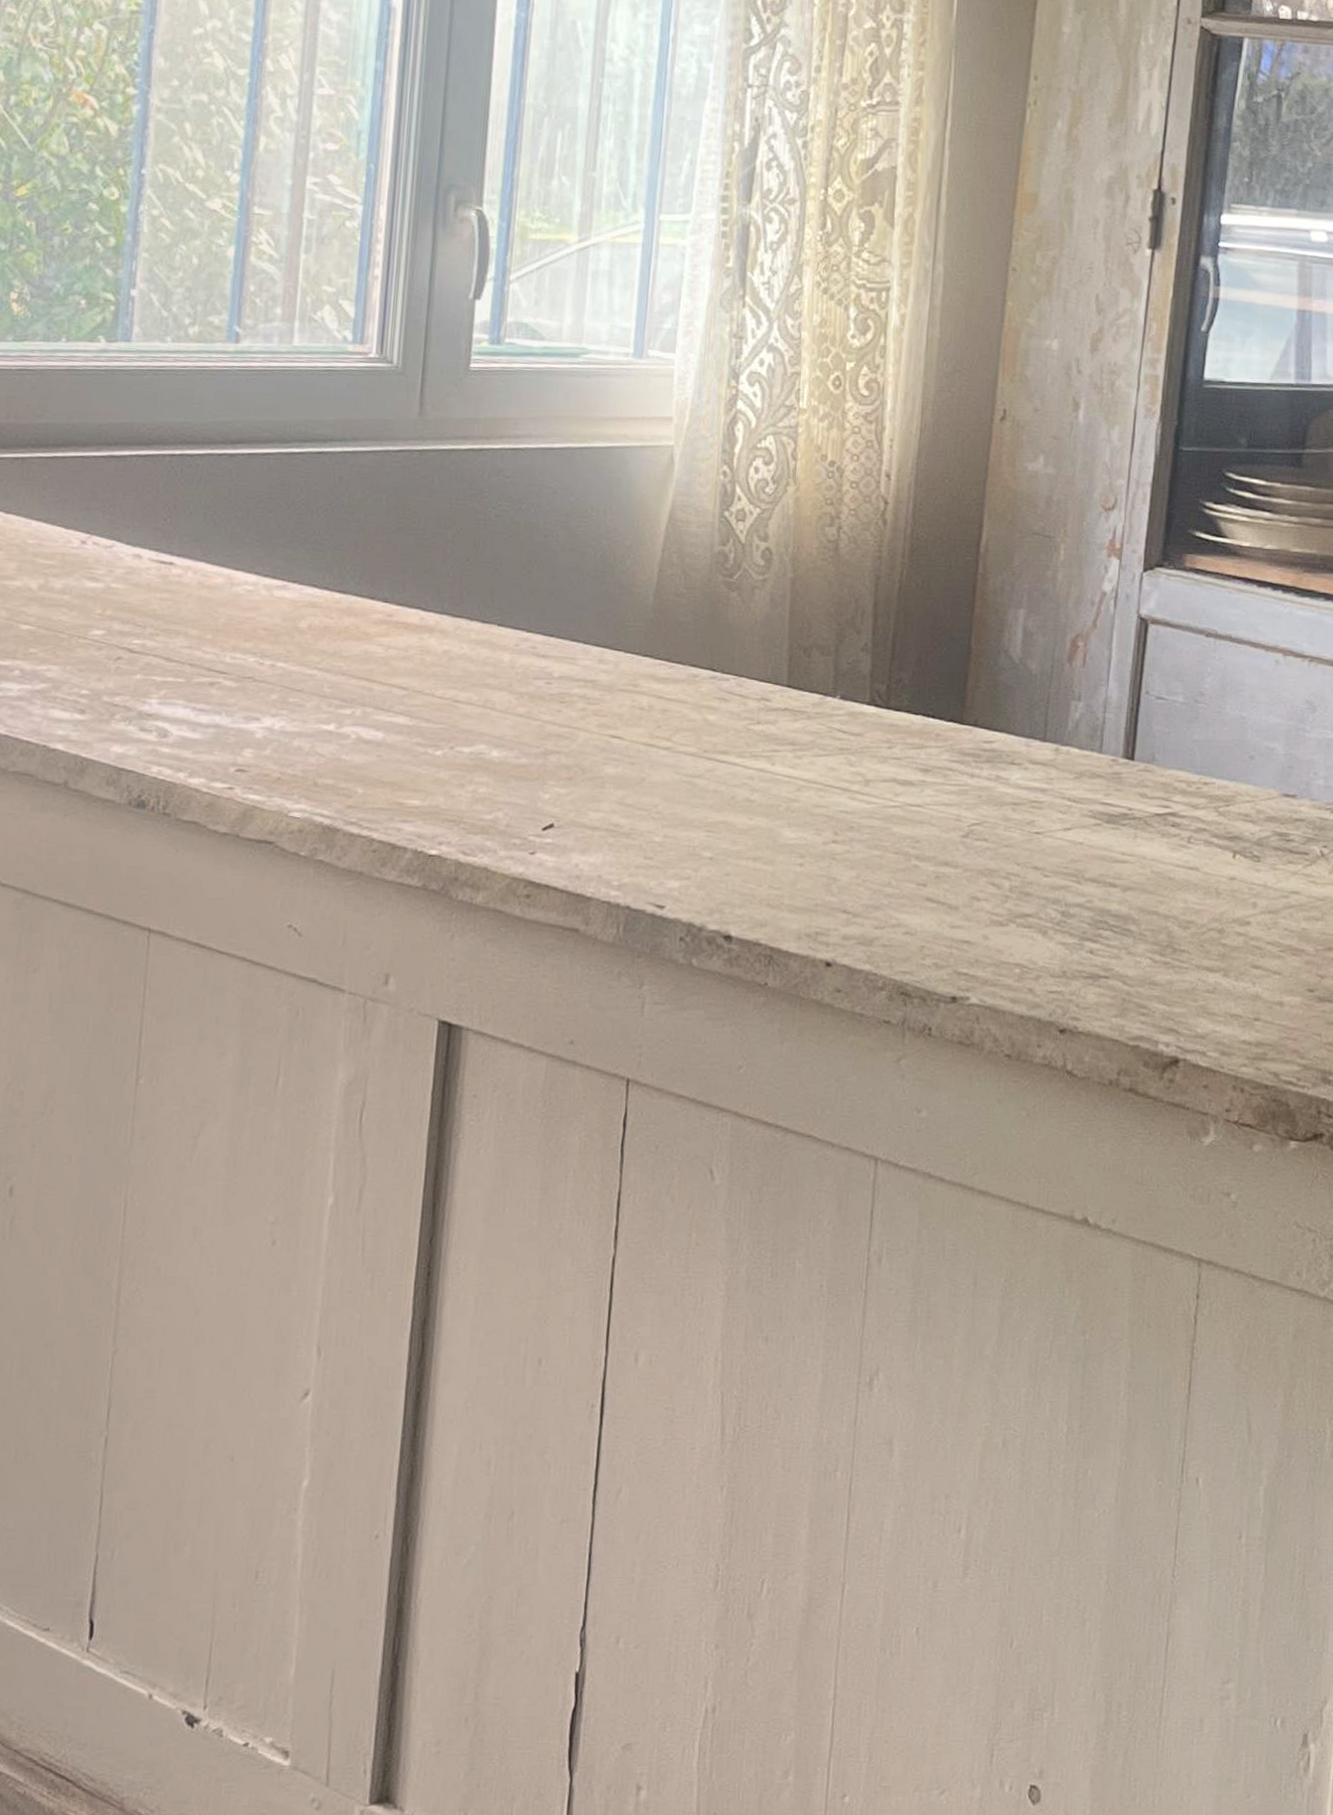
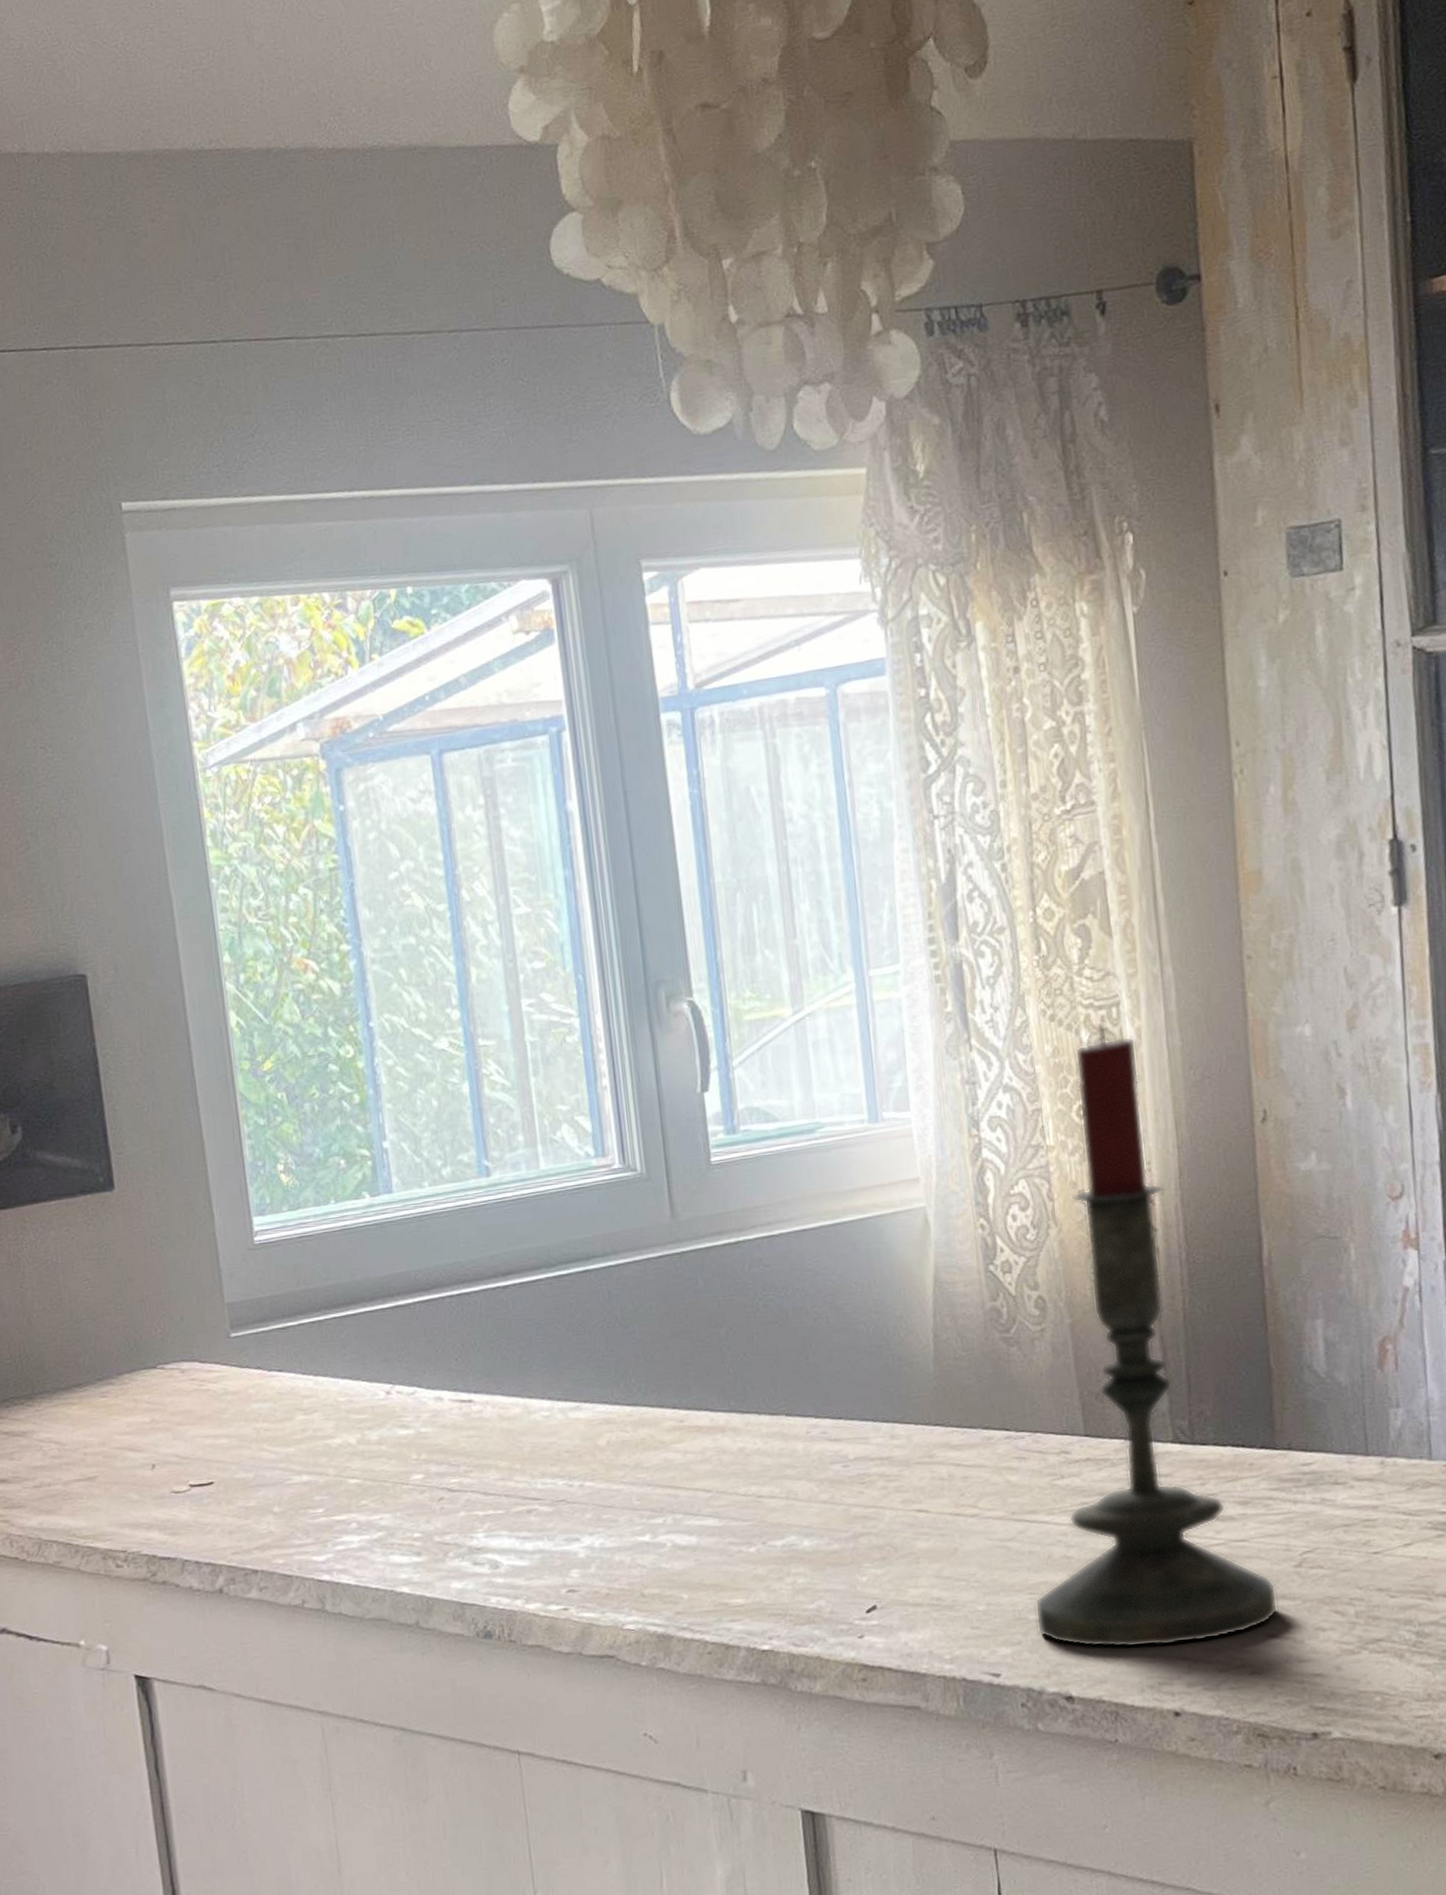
candle: none [708,304,941,898] -> present [1034,1023,1278,1649]

